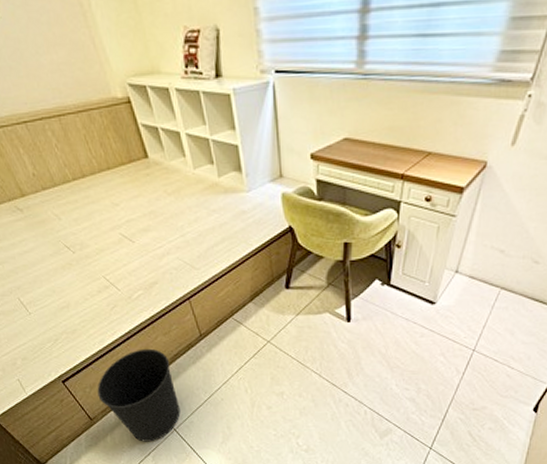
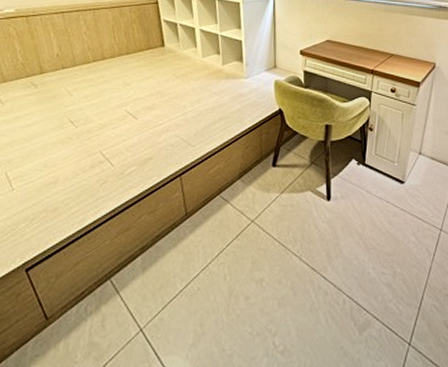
wastebasket: present [97,348,181,442] -> none [62,229,152,348]

